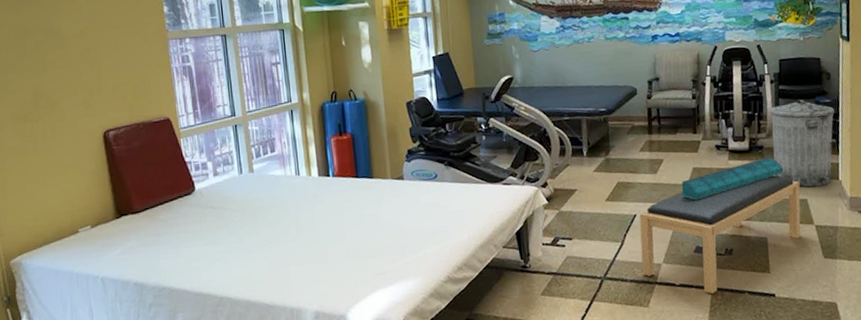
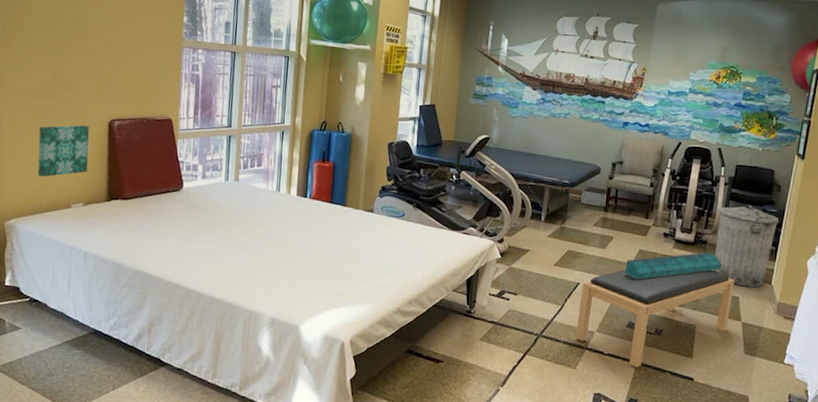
wall art: none [29,141,89,206] -> present [37,125,89,177]
storage bin: none [621,109,649,130] -> present [580,186,607,207]

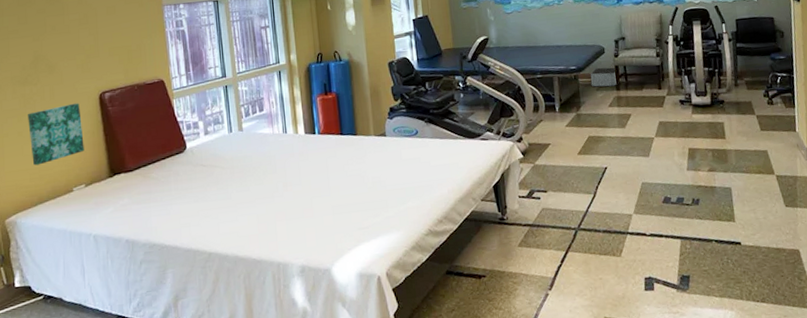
bench: present [575,269,735,368] -> none [610,128,763,243]
foam roller: present [625,252,722,280] -> none [649,111,744,153]
trash can: present [713,205,779,288] -> none [728,56,790,139]

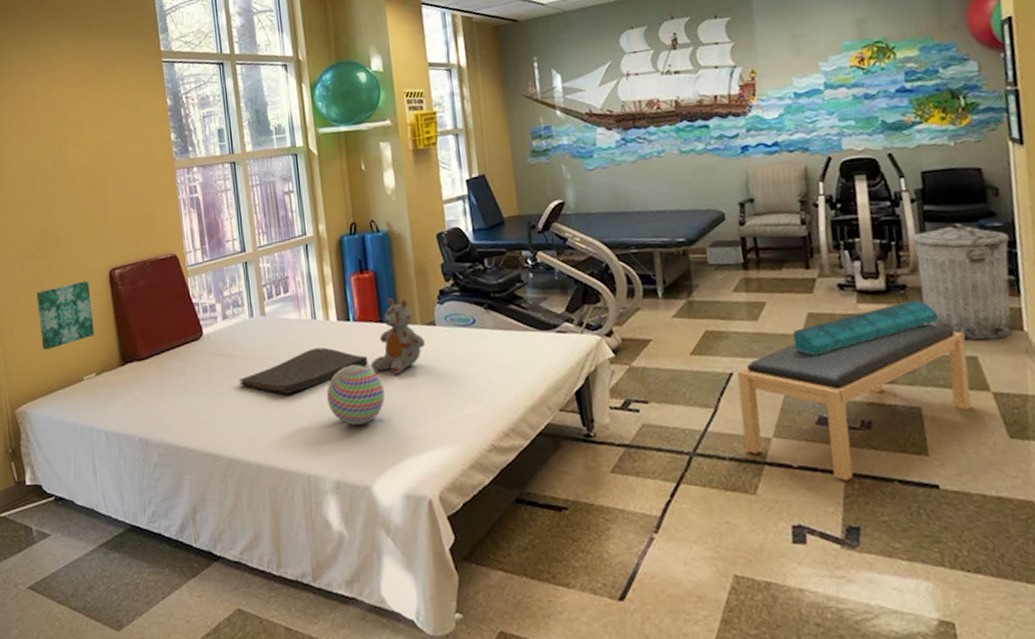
hand towel: none [219,156,331,196] -> present [239,347,369,394]
toy ball: none [294,170,344,220] -> present [326,365,385,425]
stuffed bear: none [333,115,377,177] -> present [371,298,425,375]
bench: none [610,128,763,243] -> present [736,323,972,482]
foam roller: none [649,111,744,153] -> present [793,300,939,355]
trash can: none [728,56,790,139] -> present [912,223,1013,341]

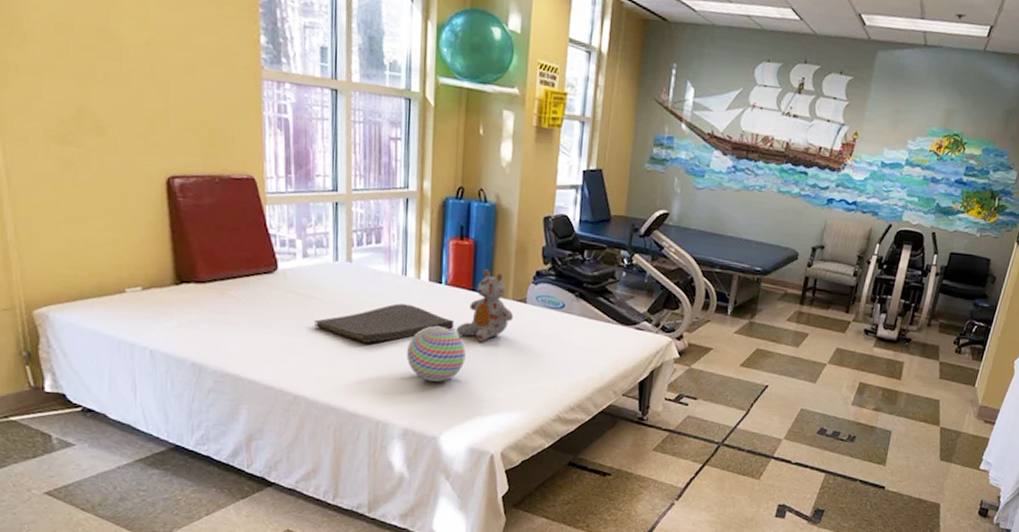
wall art: present [37,281,95,350] -> none [67,182,143,252]
storage bin: present [705,239,744,265] -> none [773,274,804,299]
bench: present [736,323,972,482] -> none [761,370,937,477]
foam roller: present [793,300,939,355] -> none [819,351,925,382]
trash can: present [912,223,1013,341] -> none [915,298,990,390]

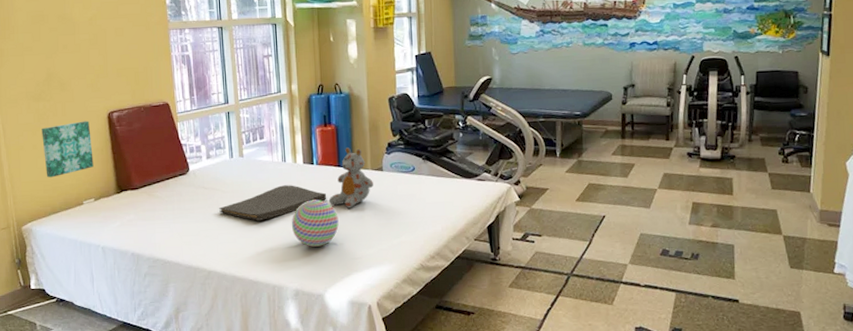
wall art: none [67,182,143,252] -> present [42,121,94,178]

